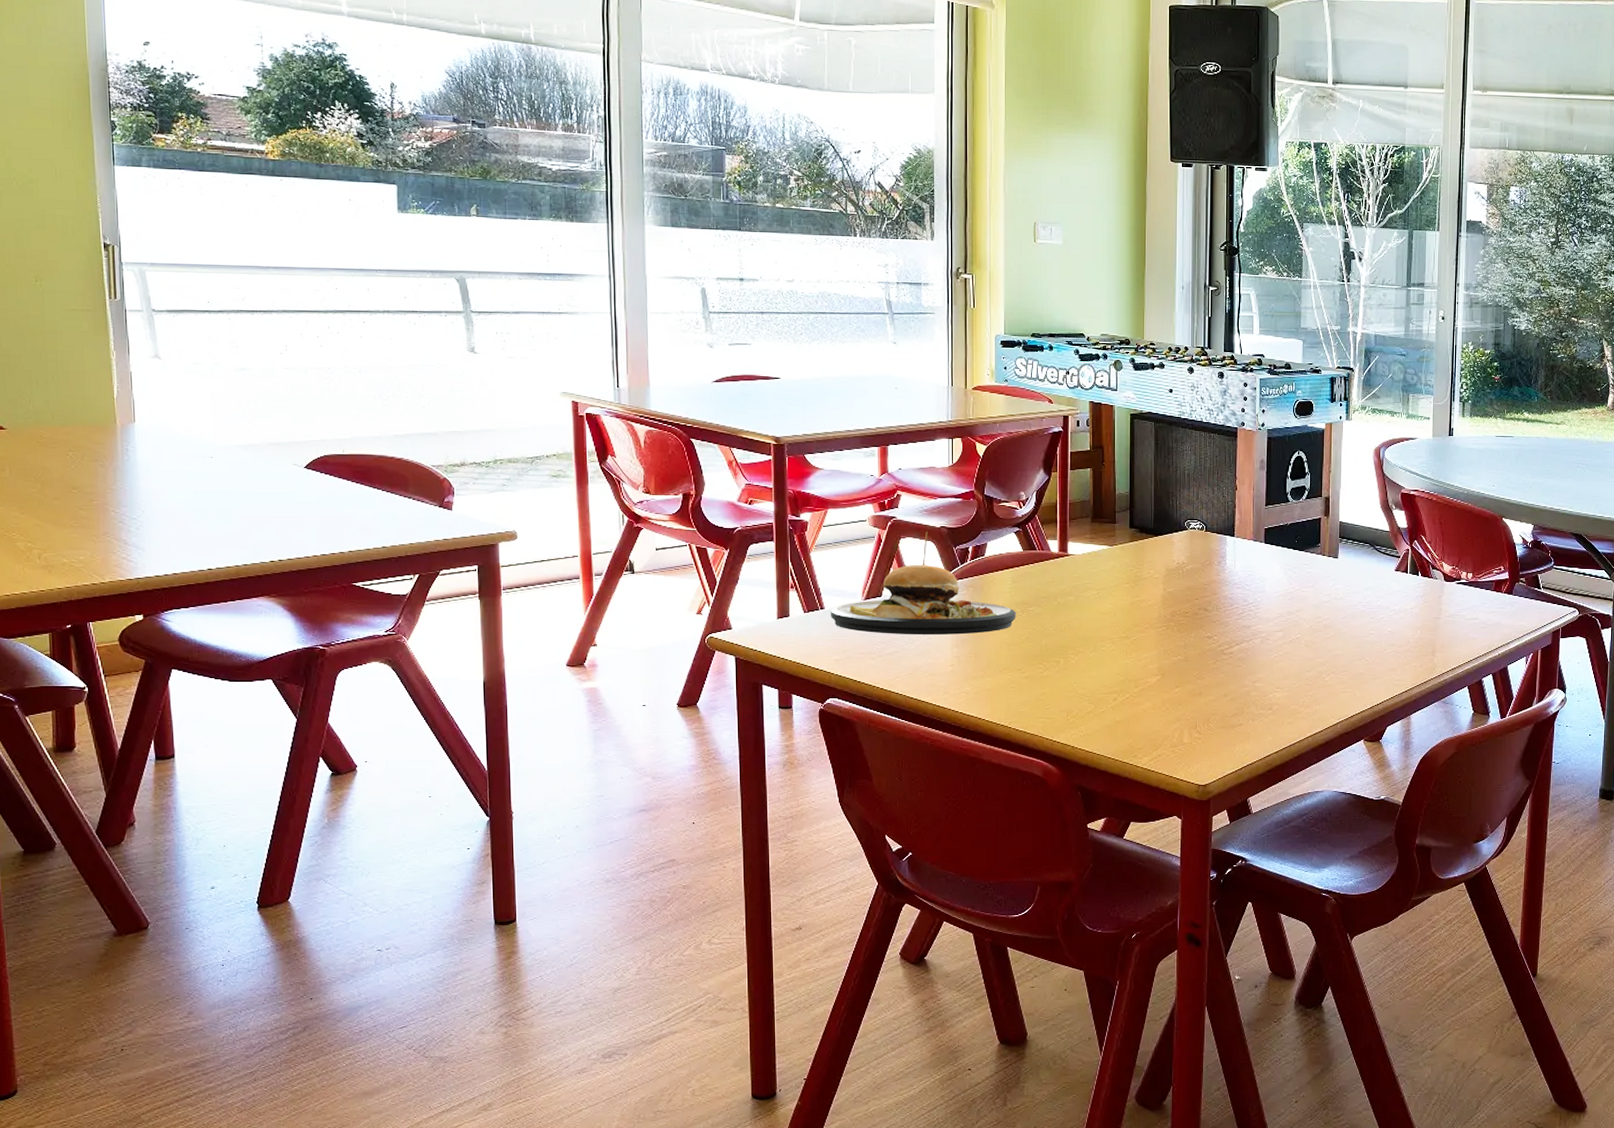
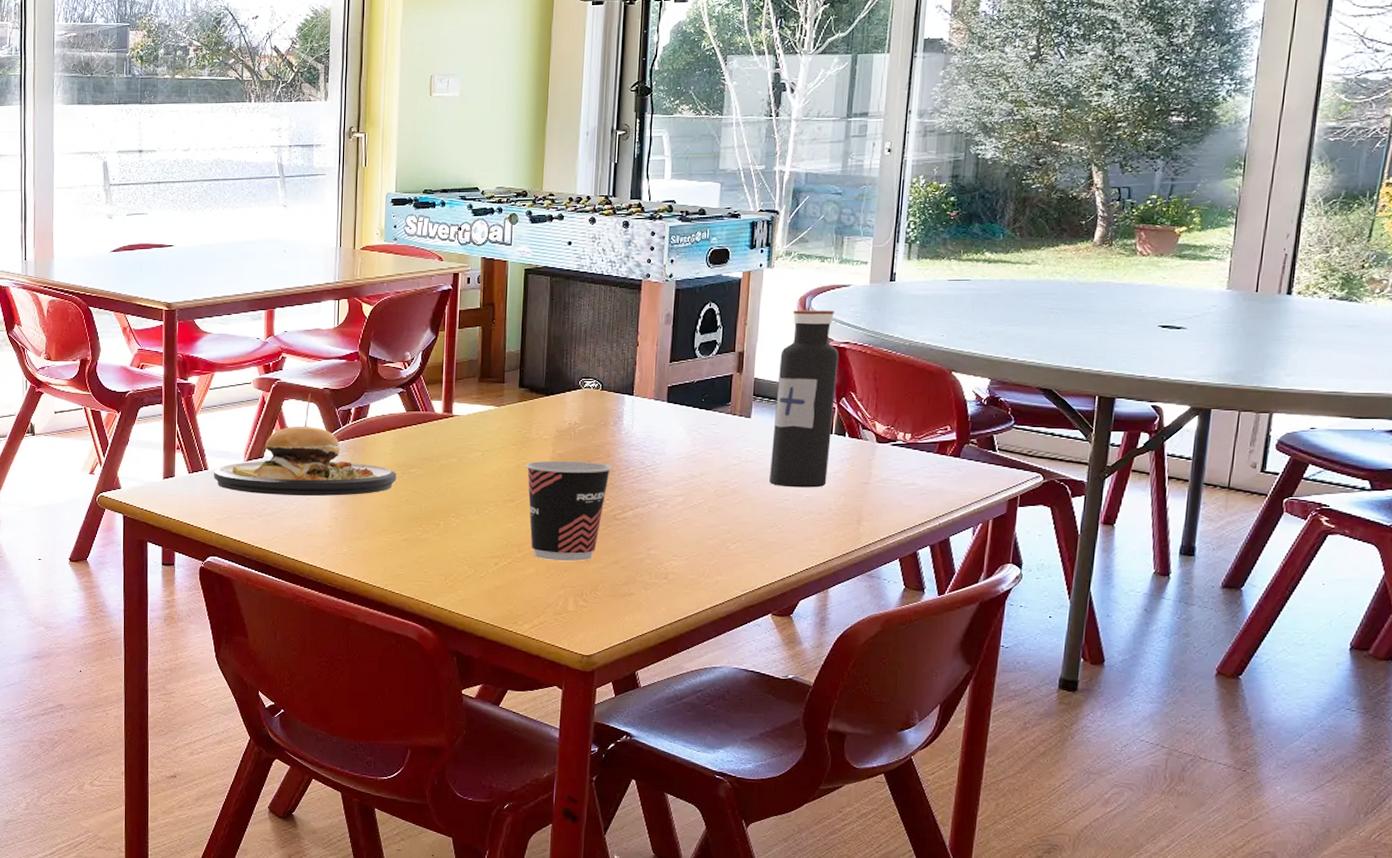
cup: none [1139,598,1218,694] -> present [526,461,612,561]
water bottle: none [1357,459,1410,623] -> present [769,310,839,488]

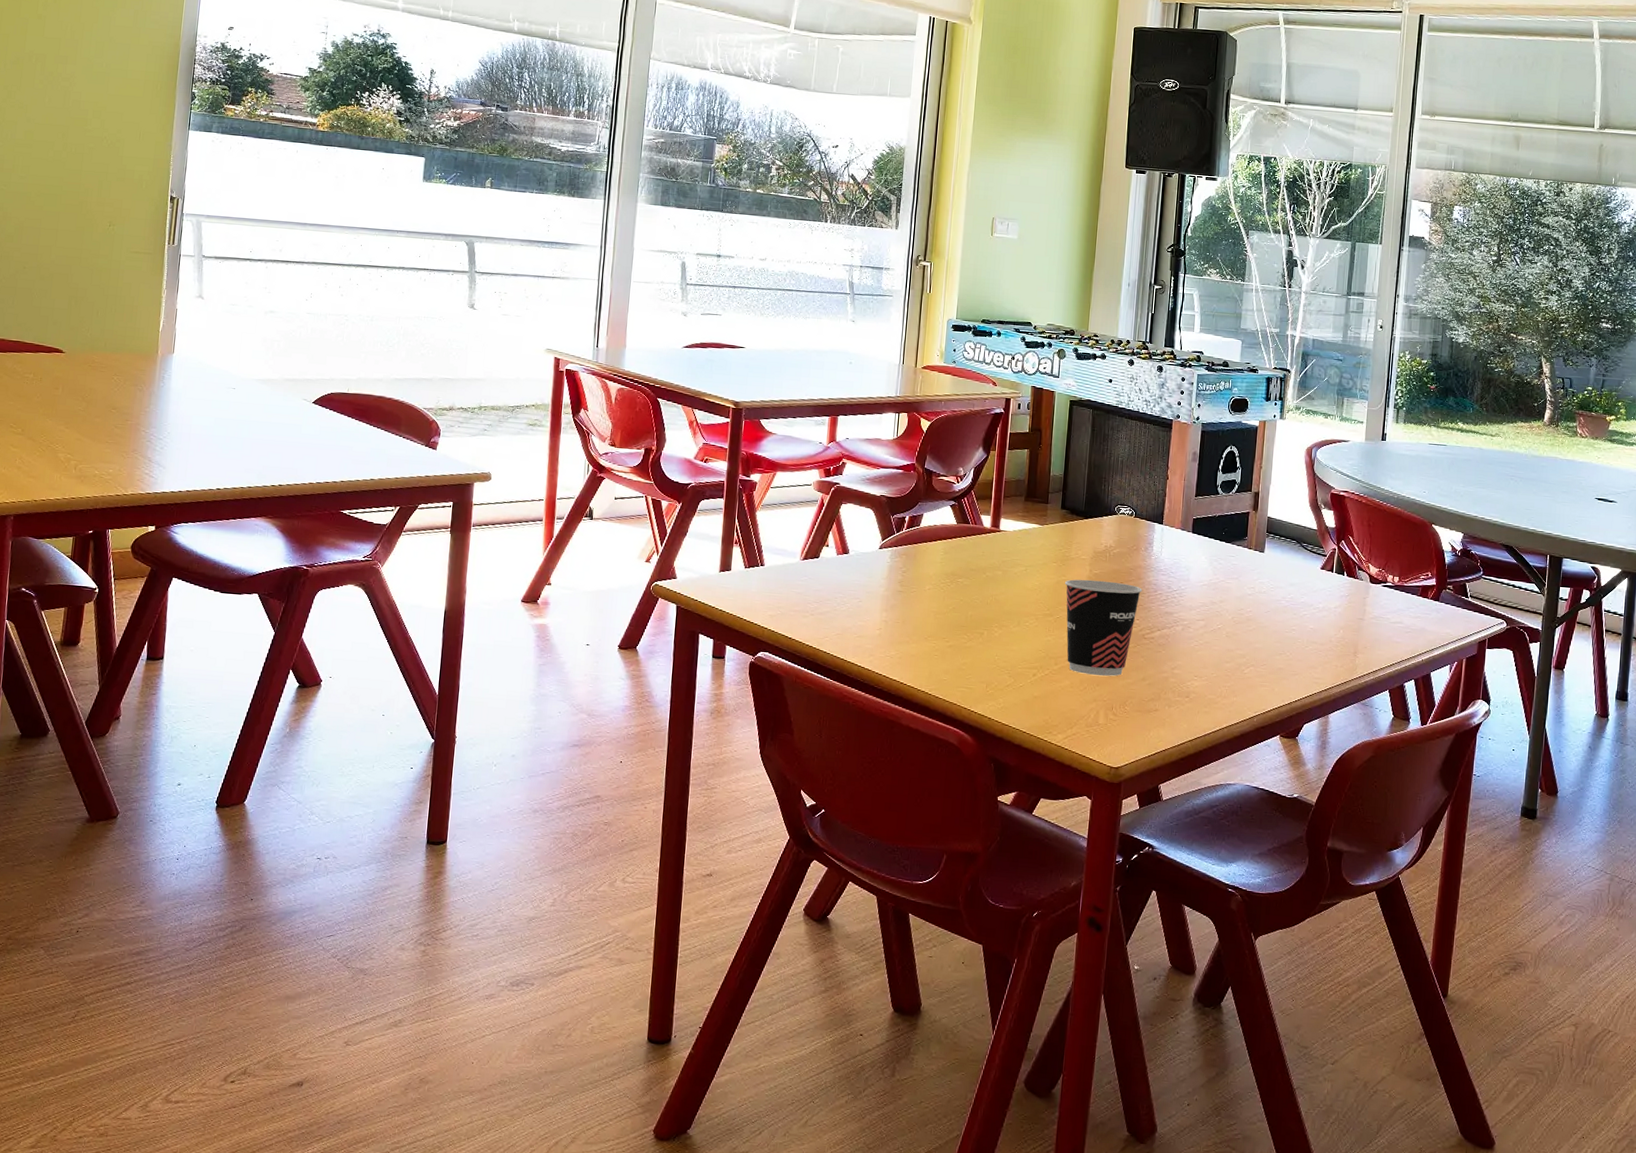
plate: present [213,393,397,496] -> none [769,499,945,600]
water bottle: present [769,310,839,488] -> none [1279,458,1340,621]

